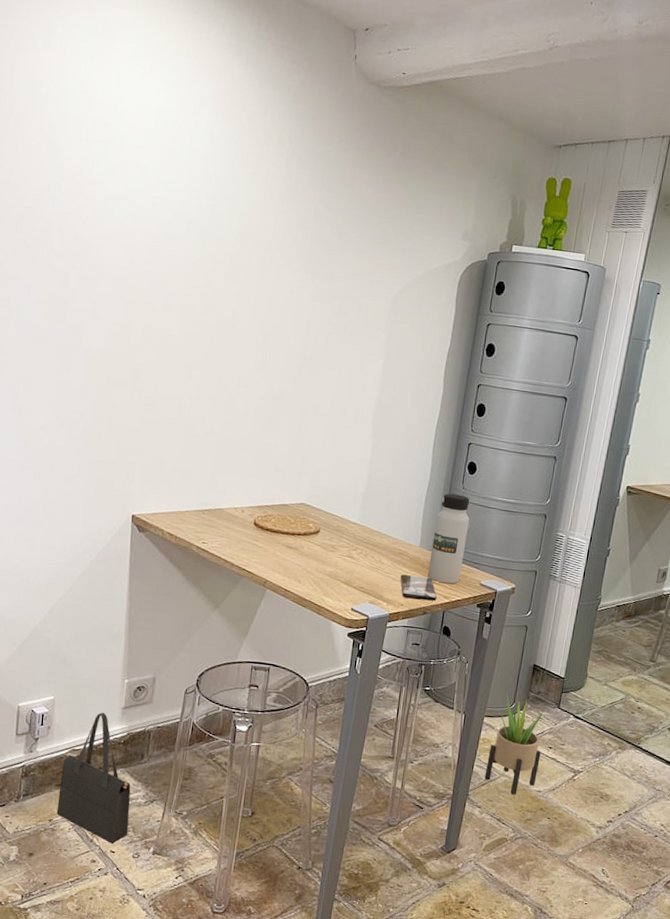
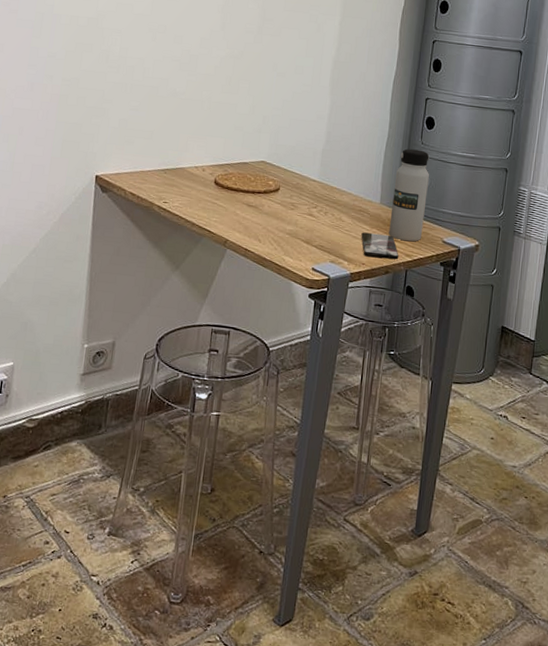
tote bag: present [56,712,131,844] -> none [11,378,88,523]
potted plant: present [484,694,544,795] -> none [455,358,515,471]

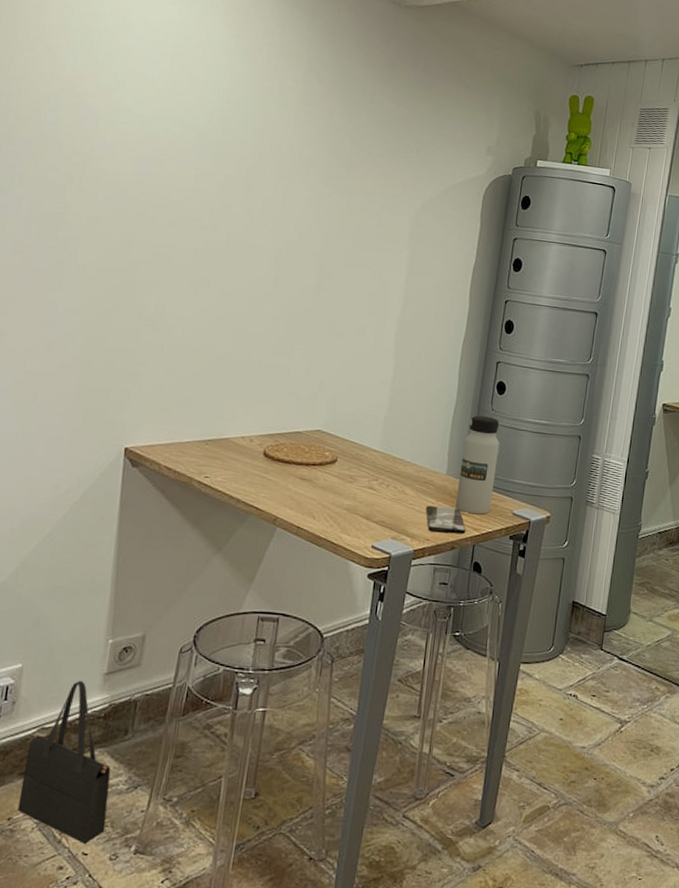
tote bag: none [11,378,88,523] -> present [17,680,111,844]

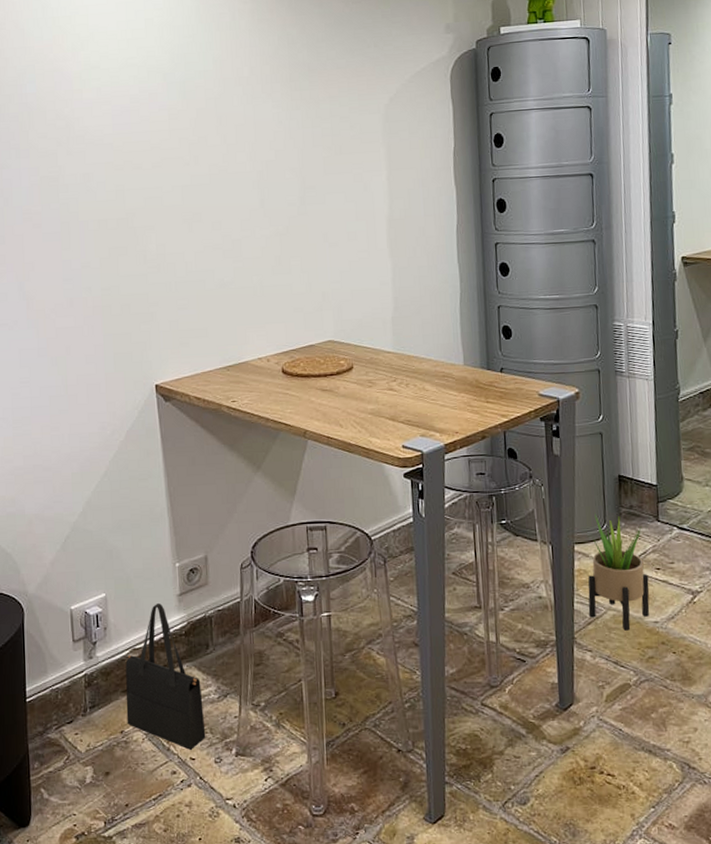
smartphone: present [425,505,466,535] -> none [449,397,494,424]
water bottle: present [455,415,500,515] -> none [476,300,516,401]
potted plant: none [522,636,586,753] -> present [588,513,650,631]

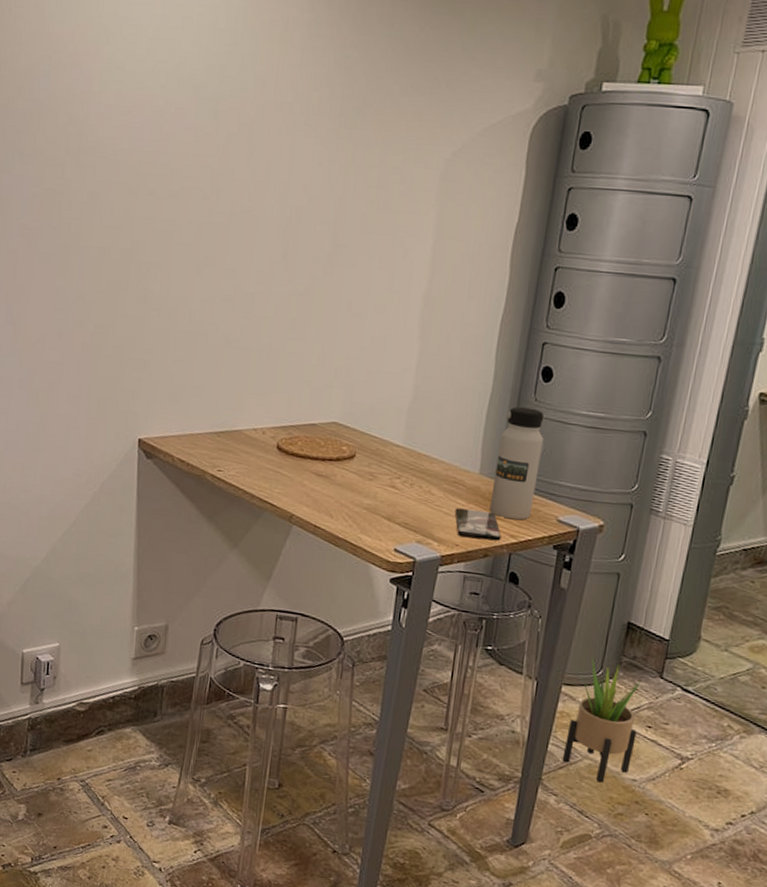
tote bag: present [125,602,206,750] -> none [65,662,144,809]
smartphone: none [449,397,494,424] -> present [454,508,502,542]
water bottle: none [476,300,516,401] -> present [489,406,545,520]

